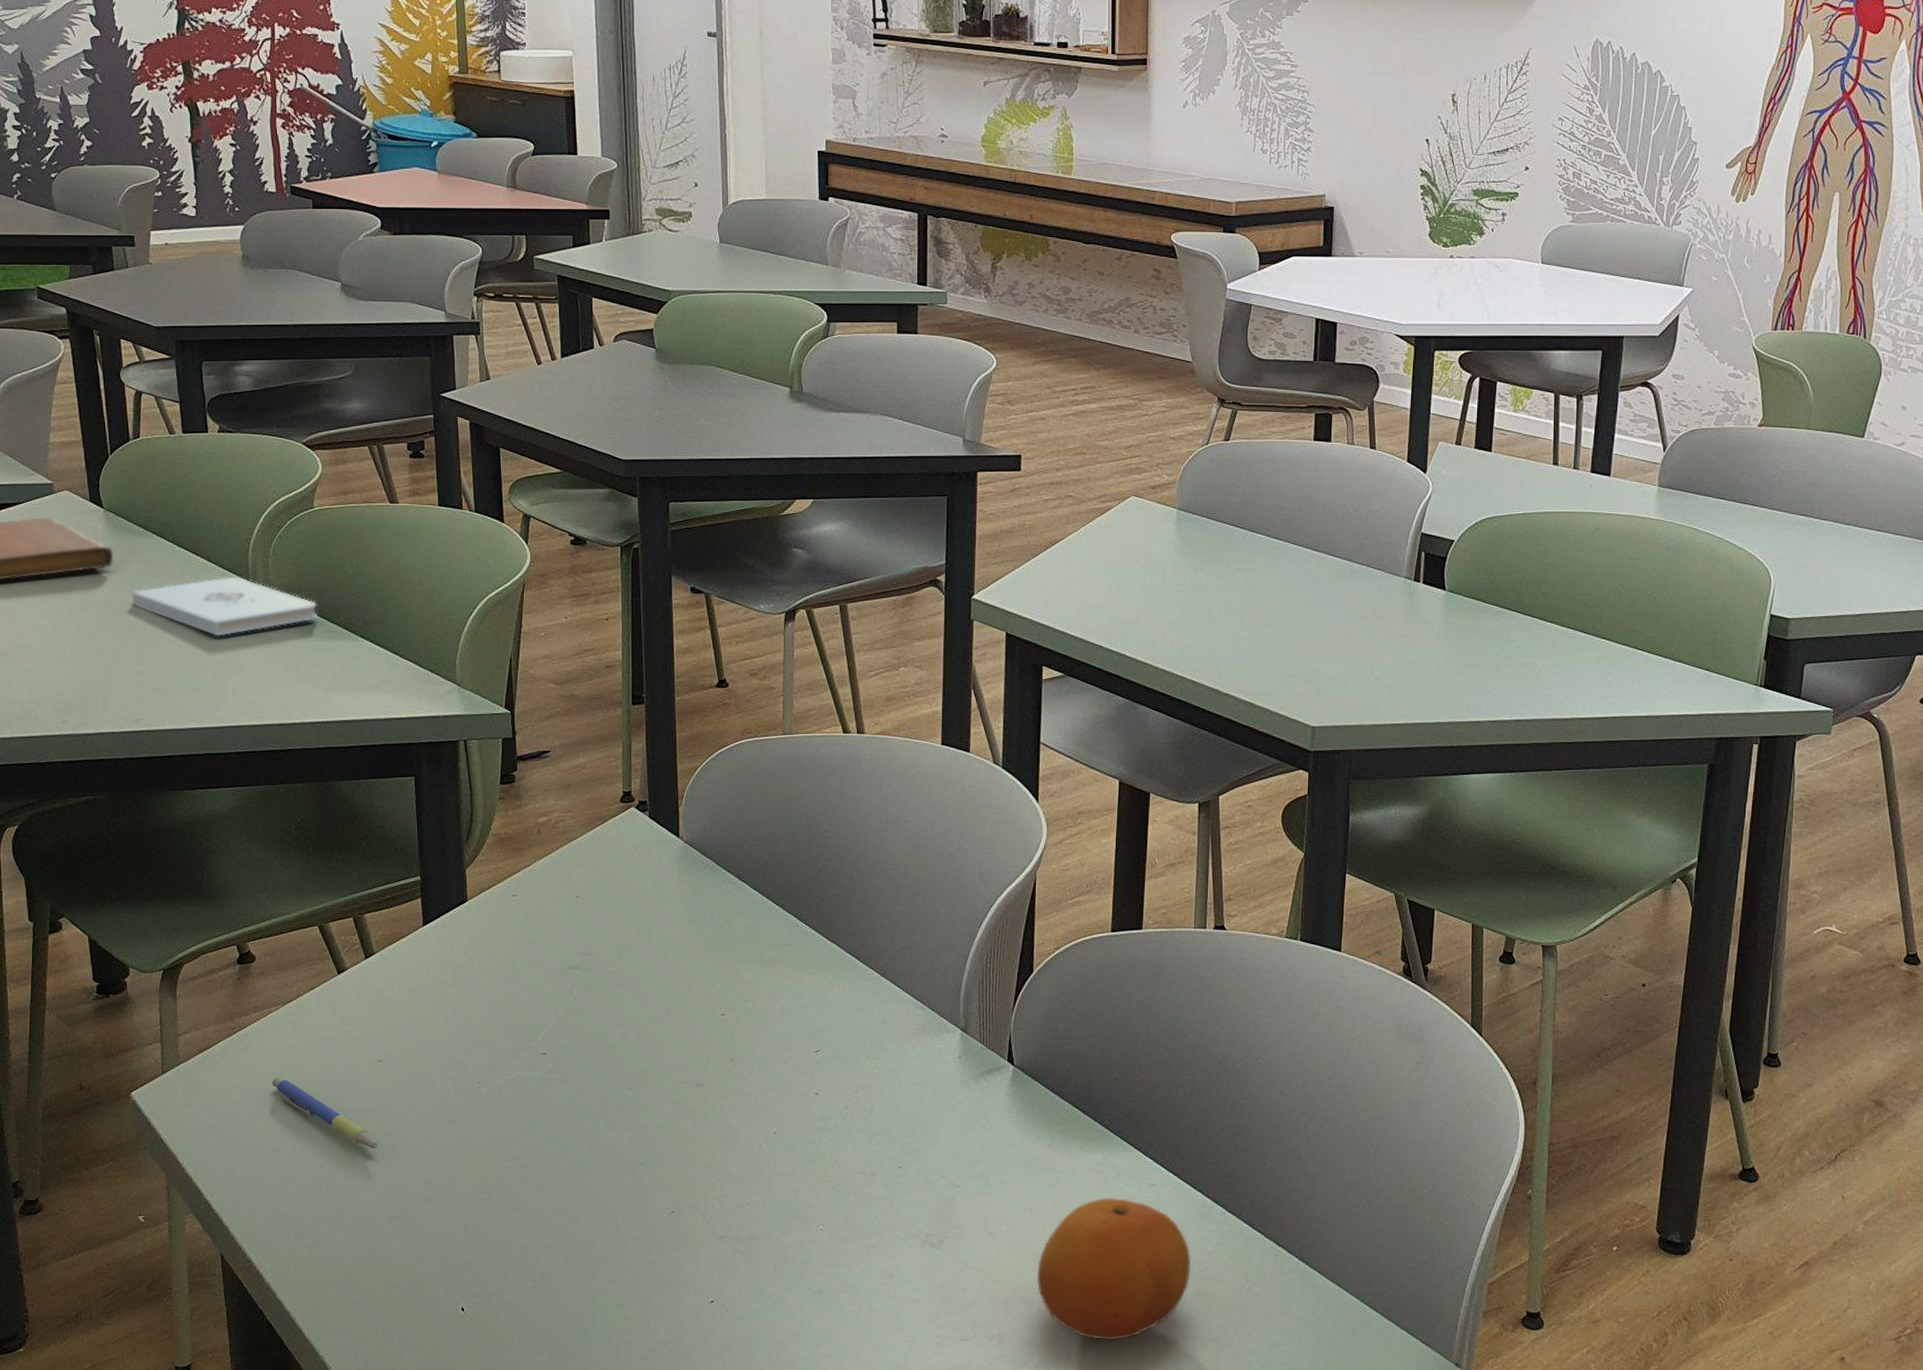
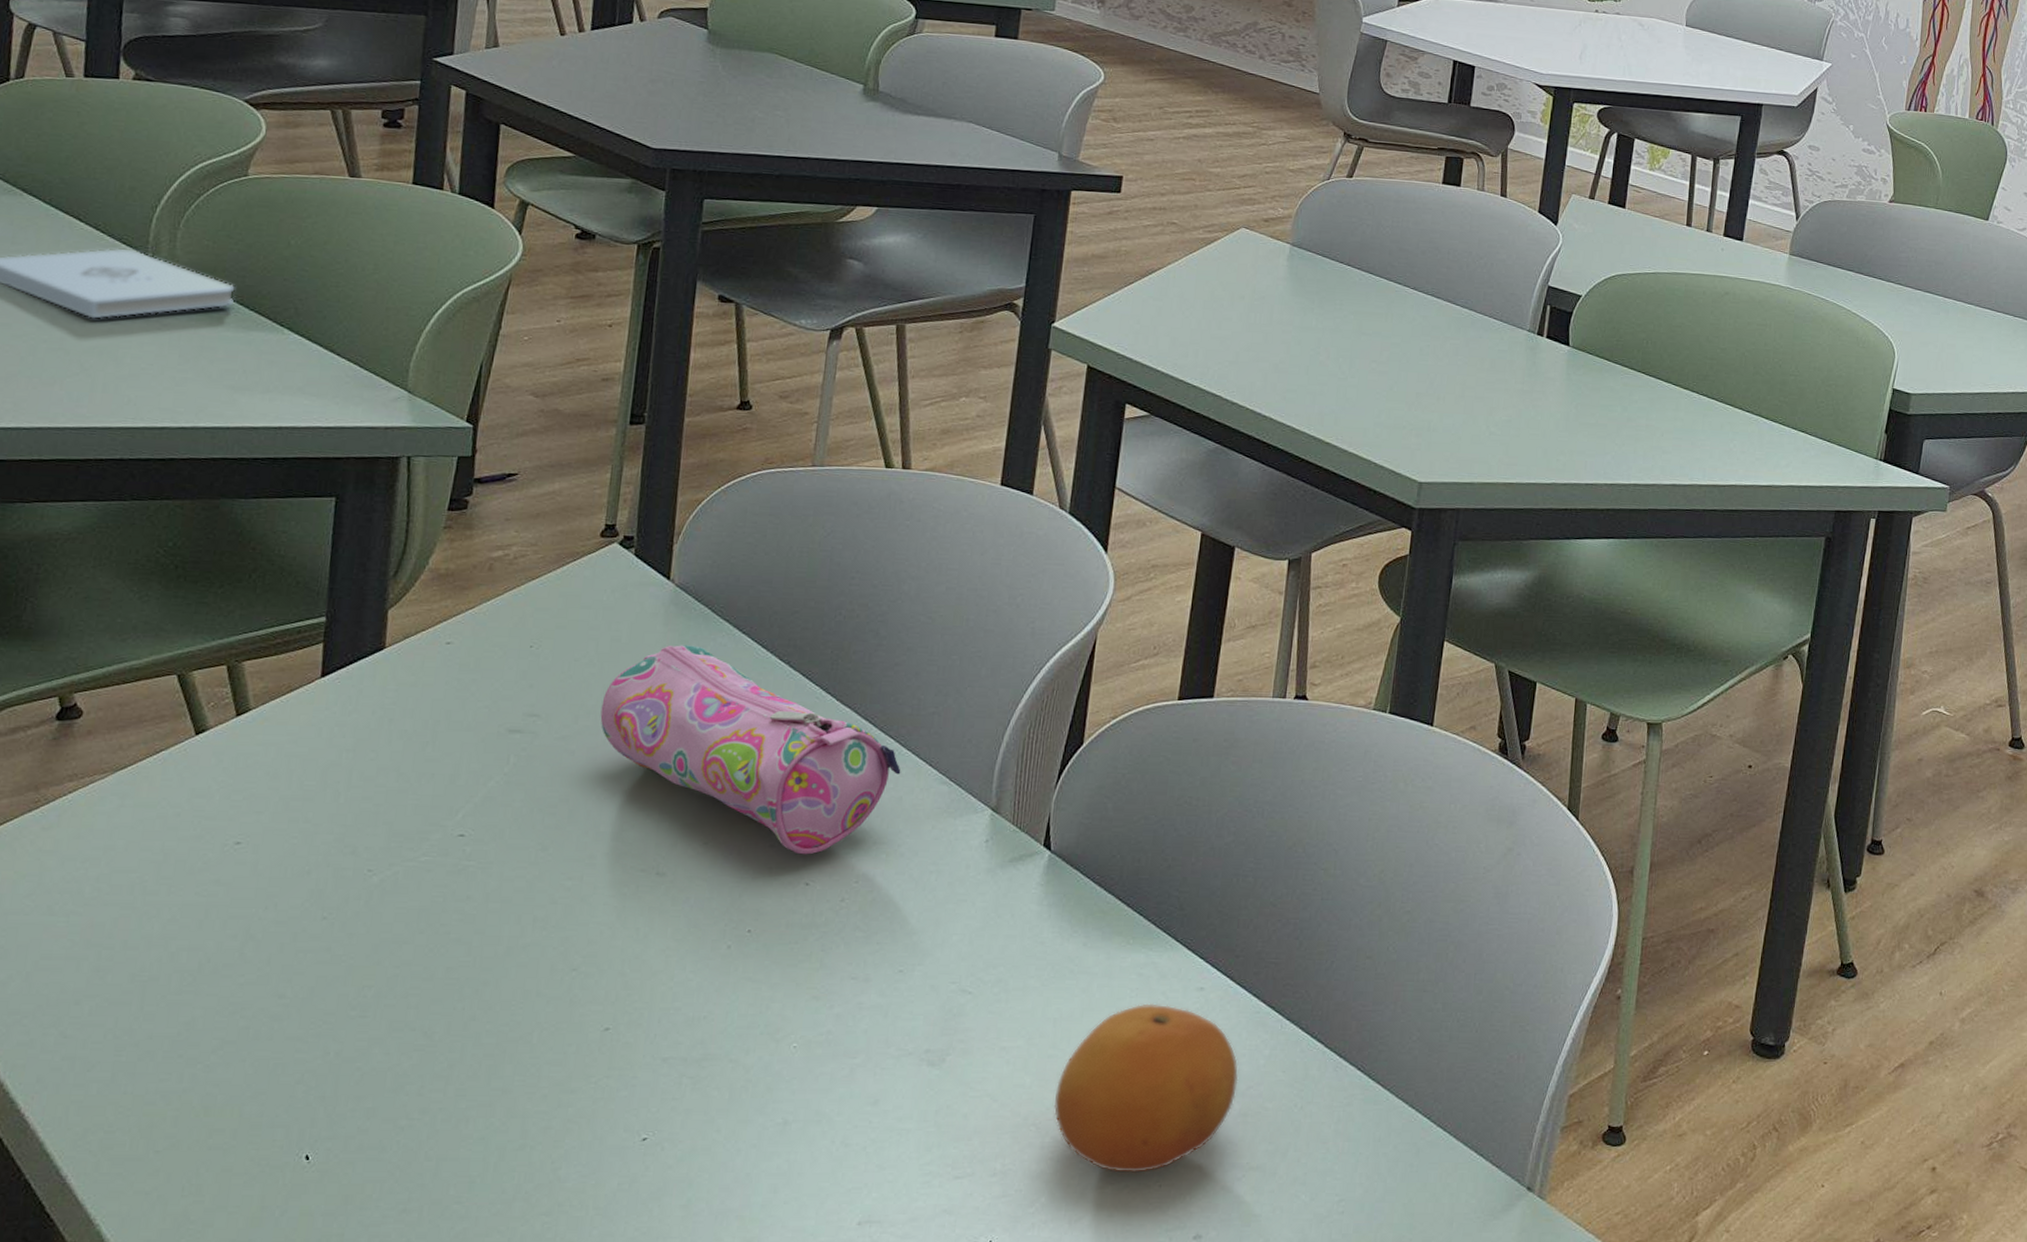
pen: present [271,1077,378,1148] -> none [80,863,220,954]
pencil case: none [638,893,883,1069] -> present [600,645,901,855]

